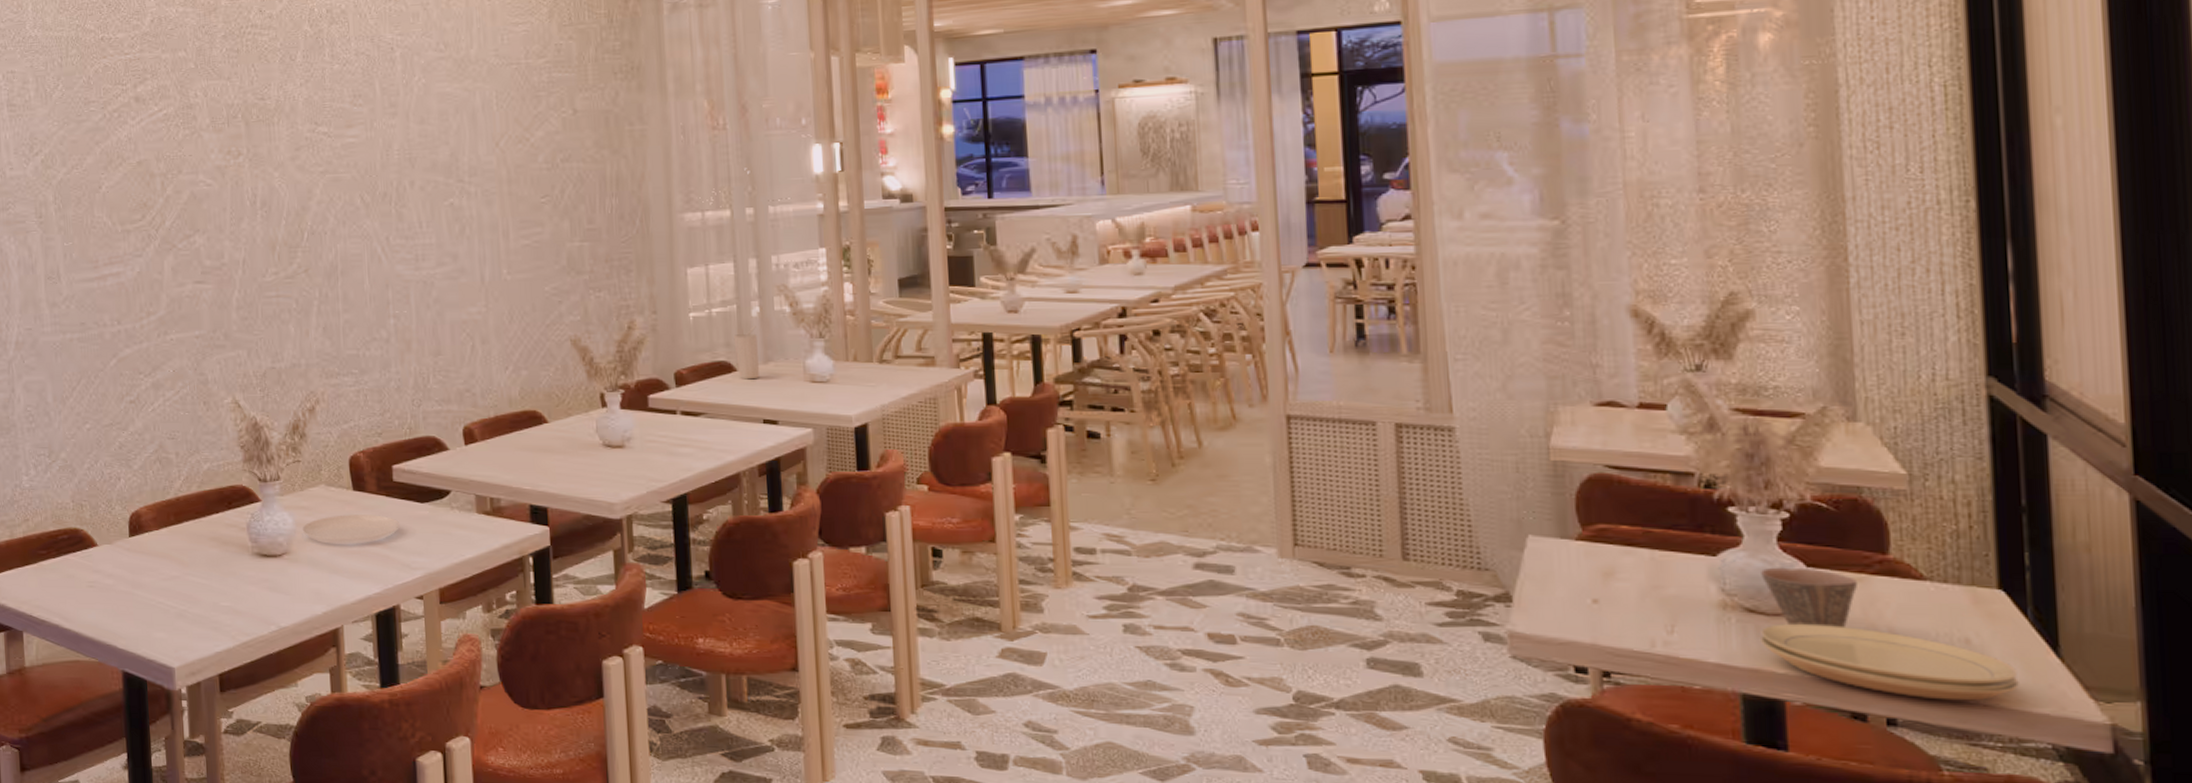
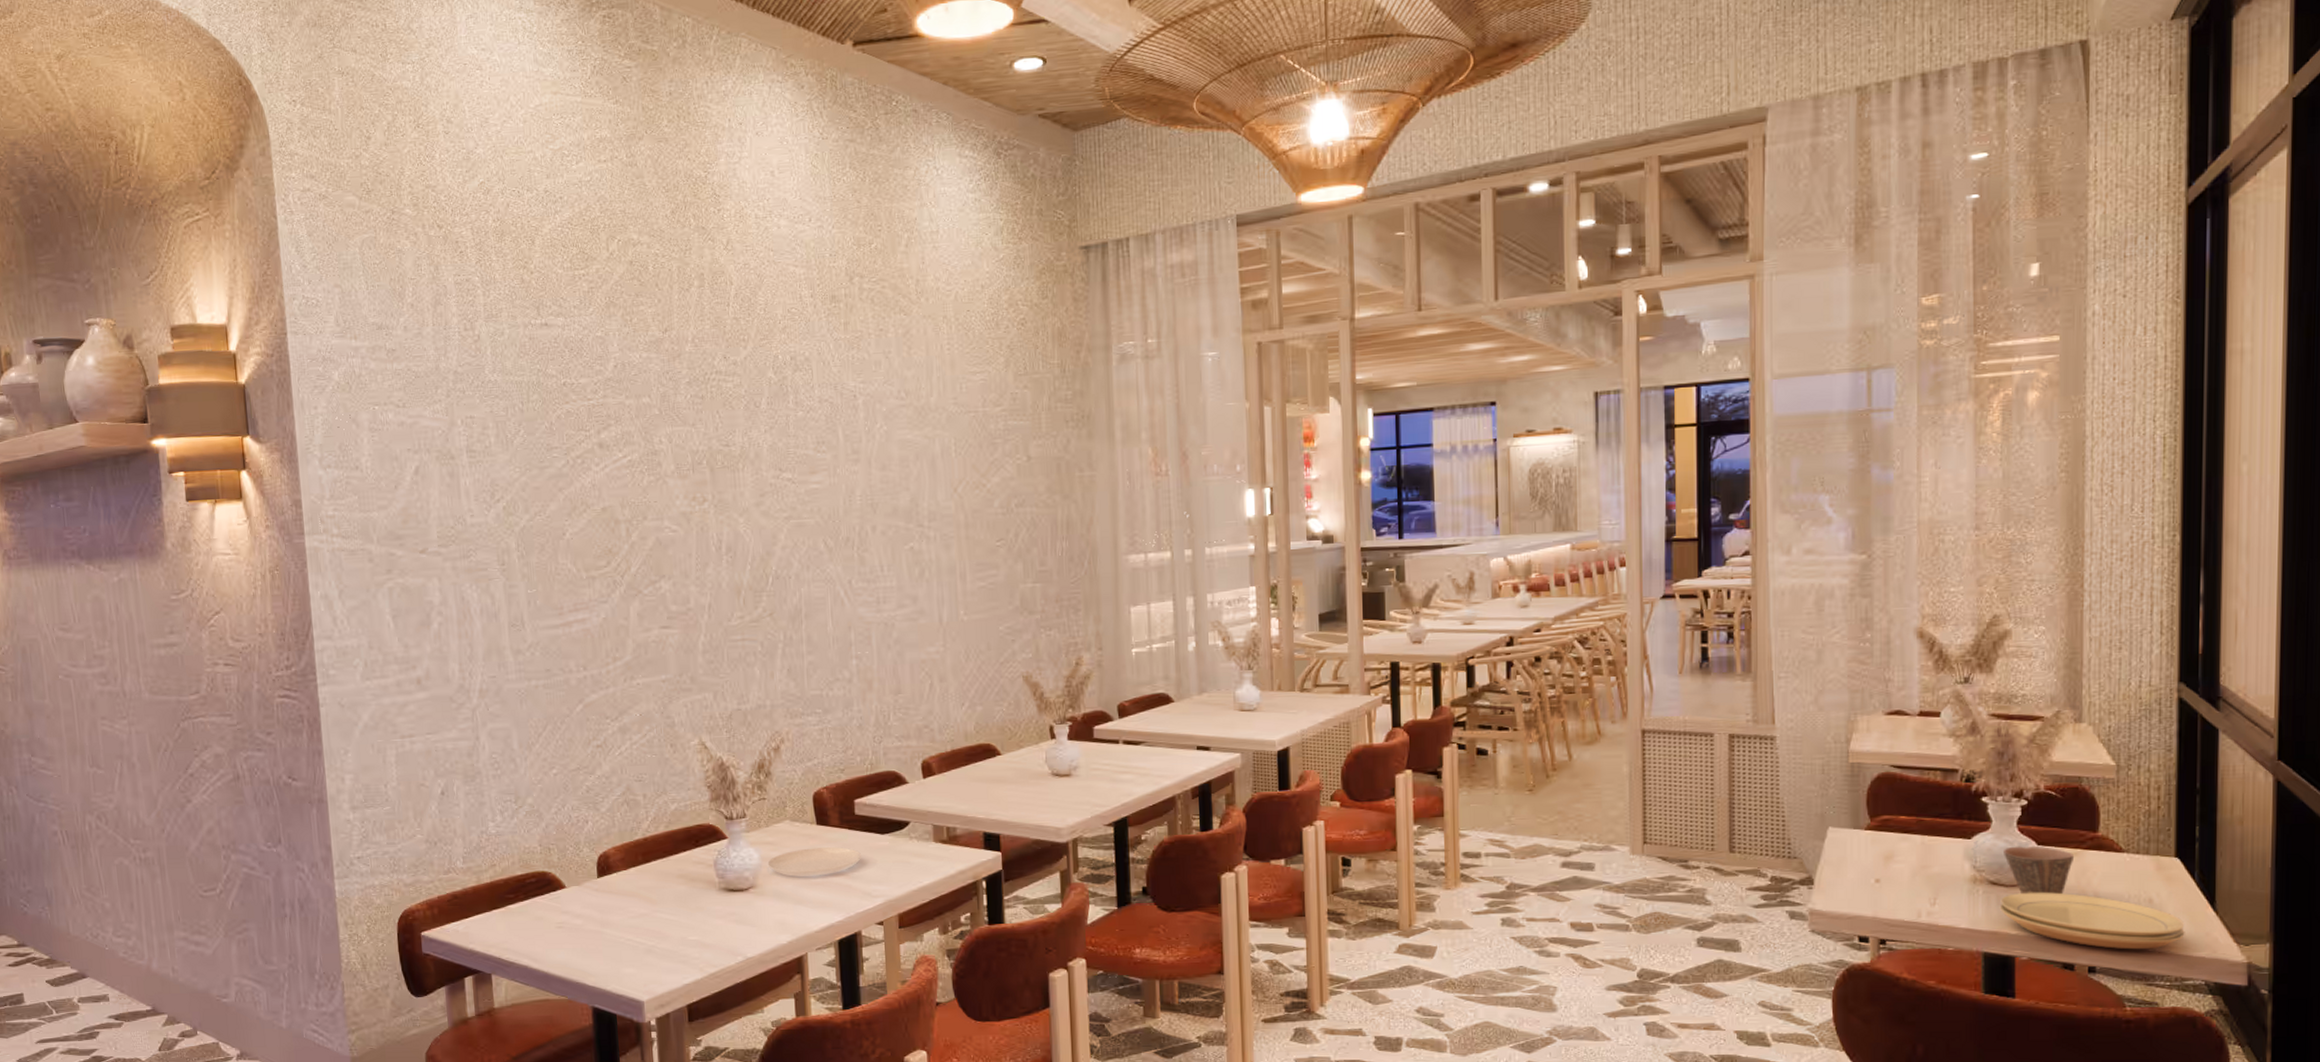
cup: present [733,326,759,380] -> none [1171,660,1194,710]

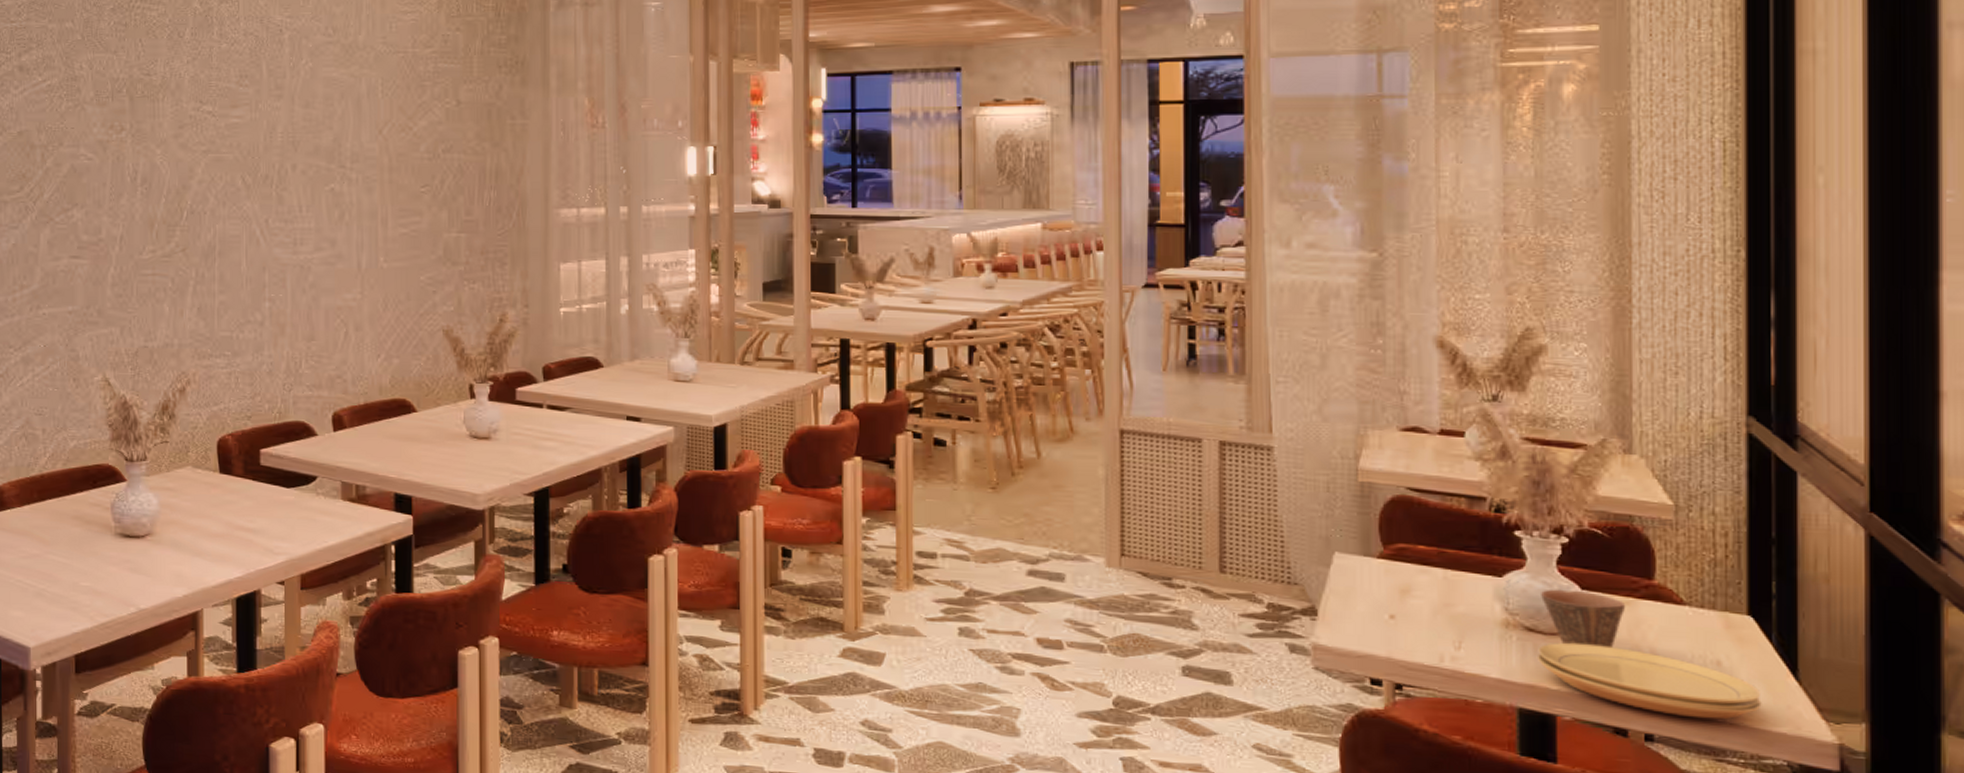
plate: present [767,847,862,877] -> none [166,497,266,528]

